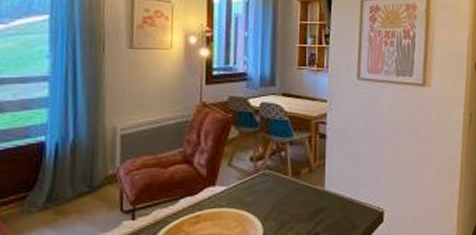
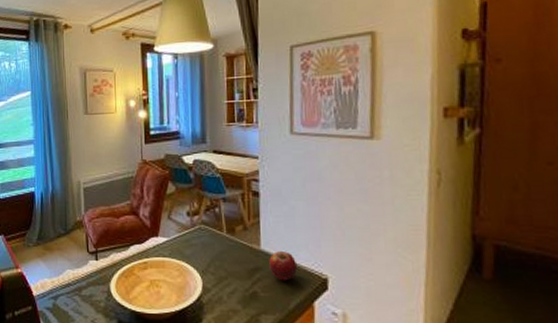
fruit: none [332,190,357,219] -> present [269,251,297,281]

